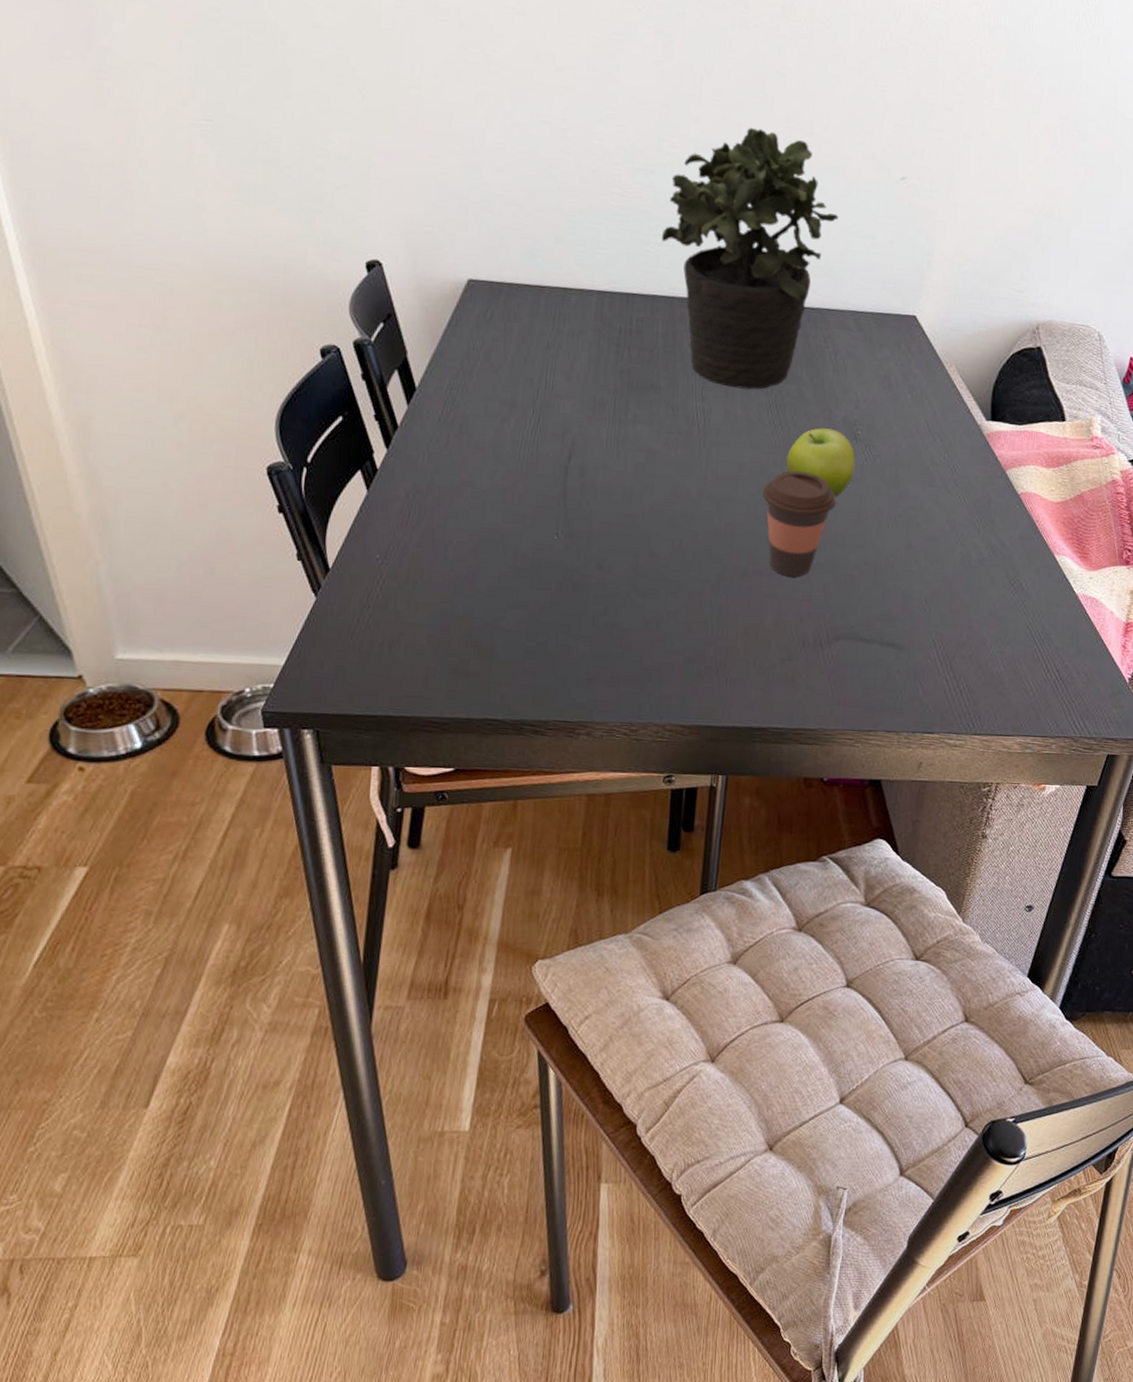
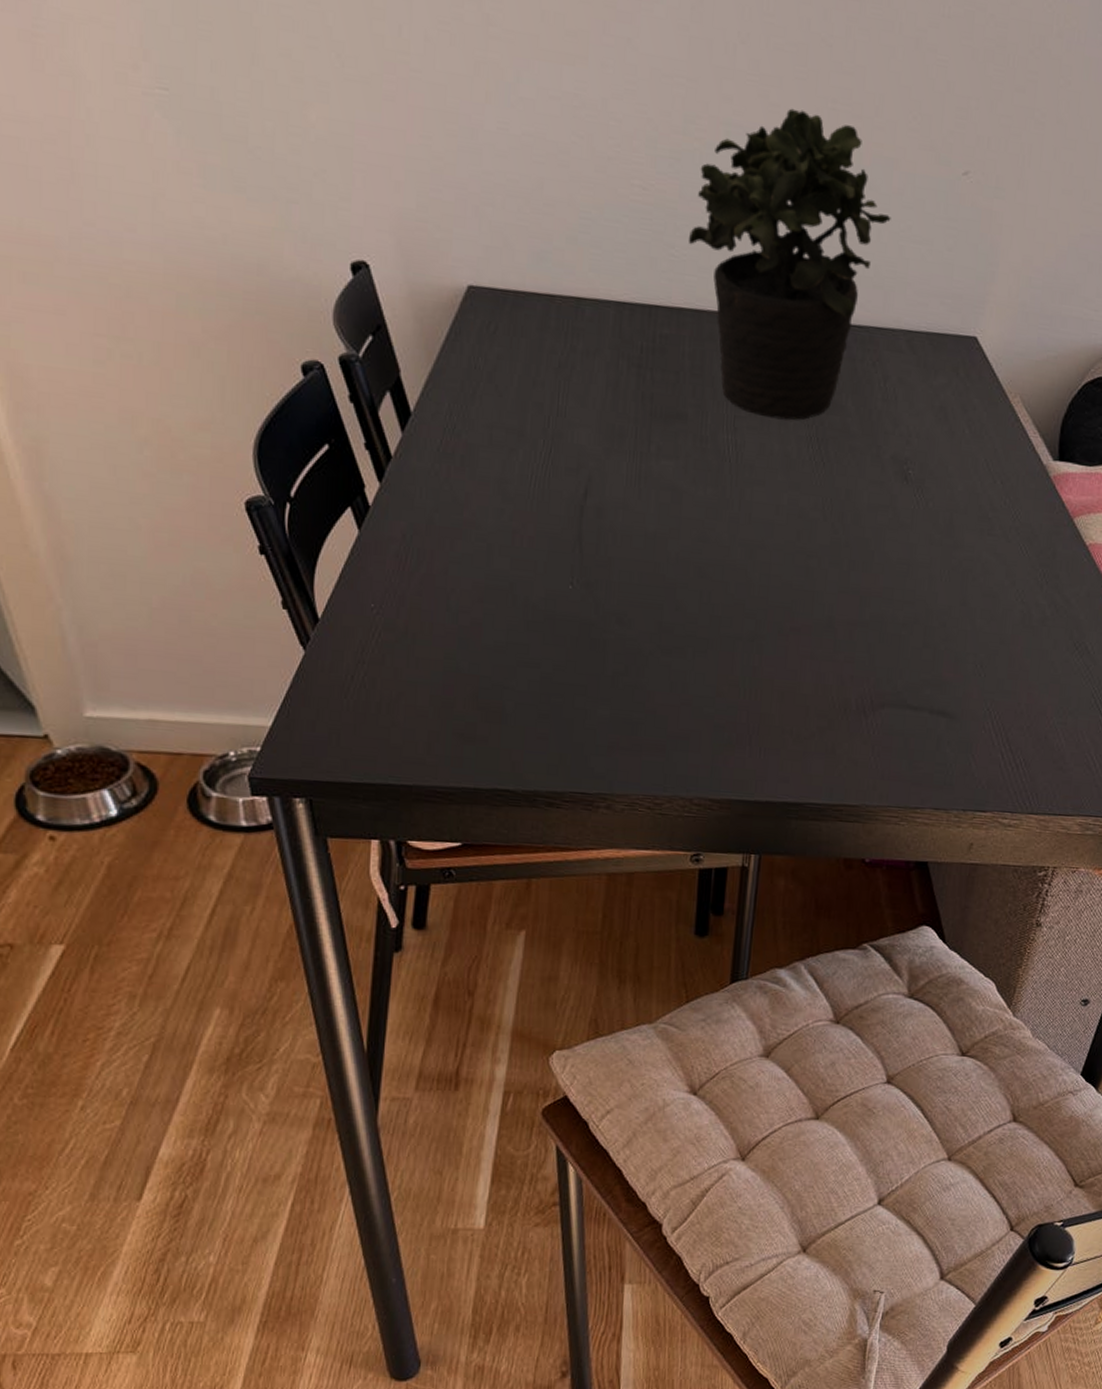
coffee cup: present [763,471,836,577] -> none [801,515,884,635]
fruit: present [786,428,855,498] -> none [828,466,906,547]

